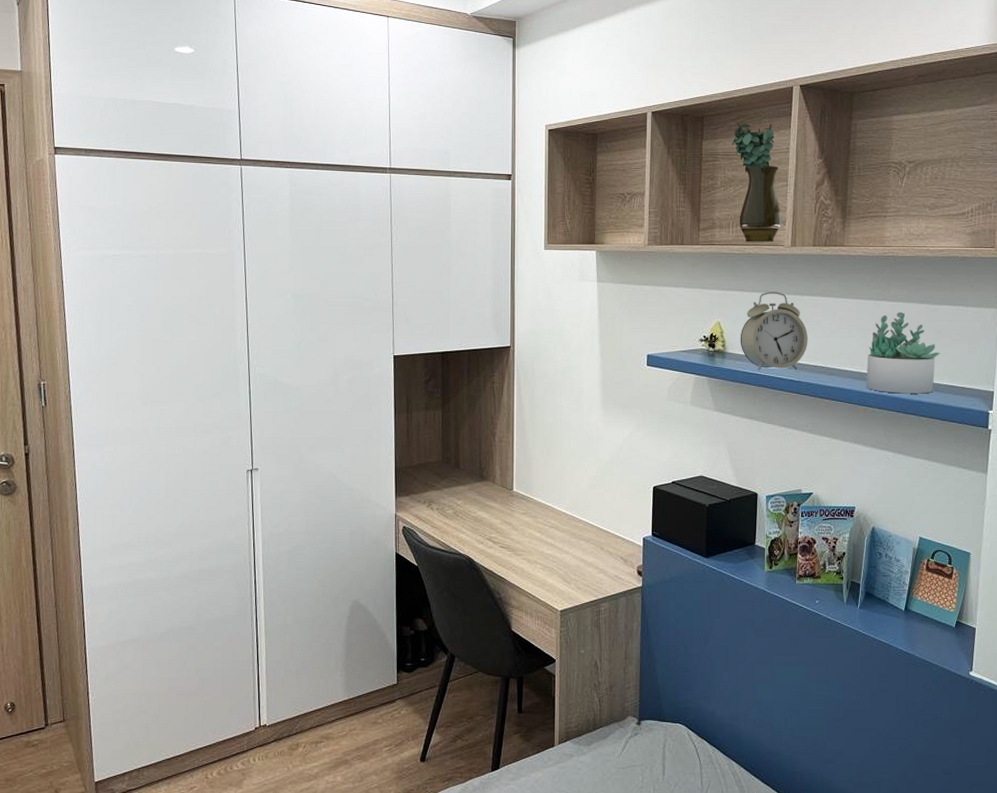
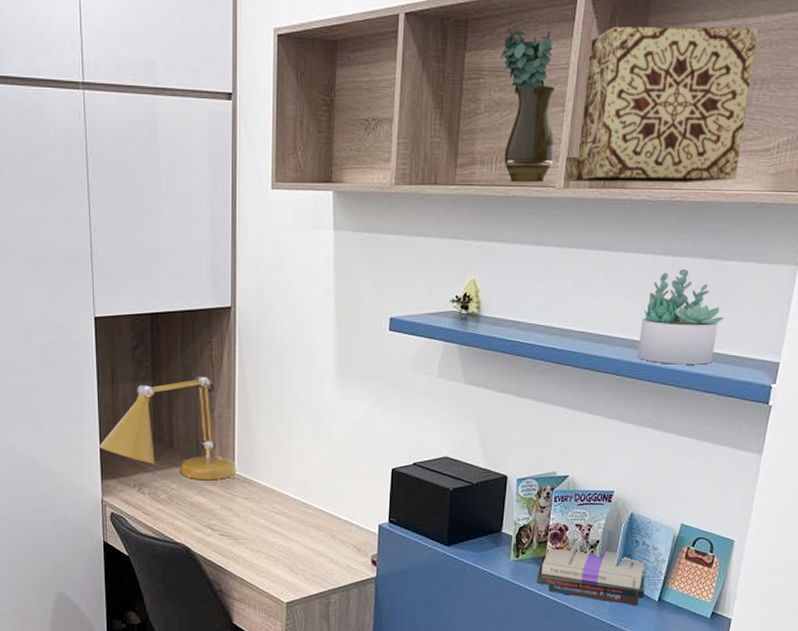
table lamp: none [394,405,515,498] -> present [98,376,237,481]
alarm clock: present [740,292,808,371] -> none [497,243,576,337]
books: none [790,559,891,615] -> present [536,547,645,606]
decorative box: none [791,118,945,242] -> present [564,26,759,184]

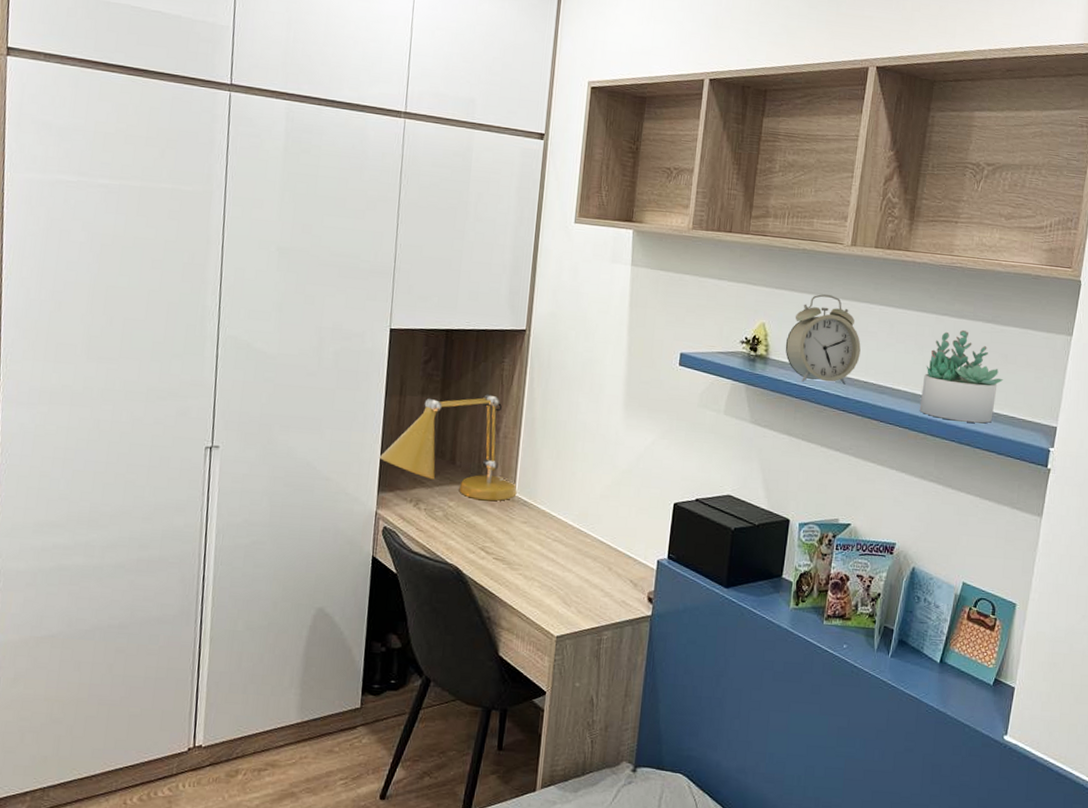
alarm clock: none [497,243,576,337] -> present [785,294,861,385]
vase: present [500,27,555,183] -> none [795,100,845,240]
books: present [536,547,645,606] -> none [815,597,927,667]
decorative box: present [564,26,759,184] -> none [851,107,1031,252]

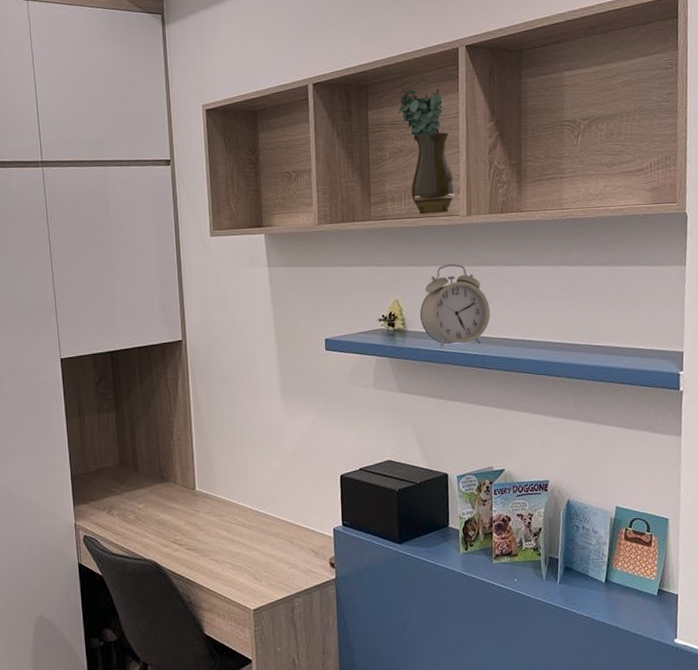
table lamp: present [379,394,517,501] -> none [69,403,198,499]
vase: none [795,100,845,240] -> present [398,88,456,215]
succulent plant: present [919,329,1004,424] -> none [552,276,627,361]

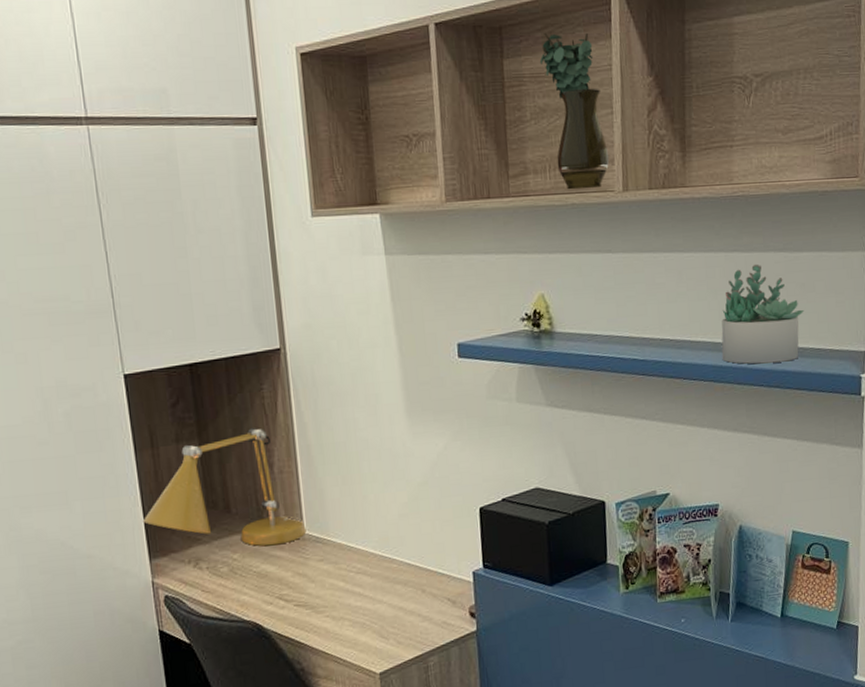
table lamp: none [69,403,198,499] -> present [142,428,307,547]
alarm clock: present [420,264,490,347] -> none [569,250,652,351]
succulent plant: none [552,276,627,361] -> present [721,264,805,364]

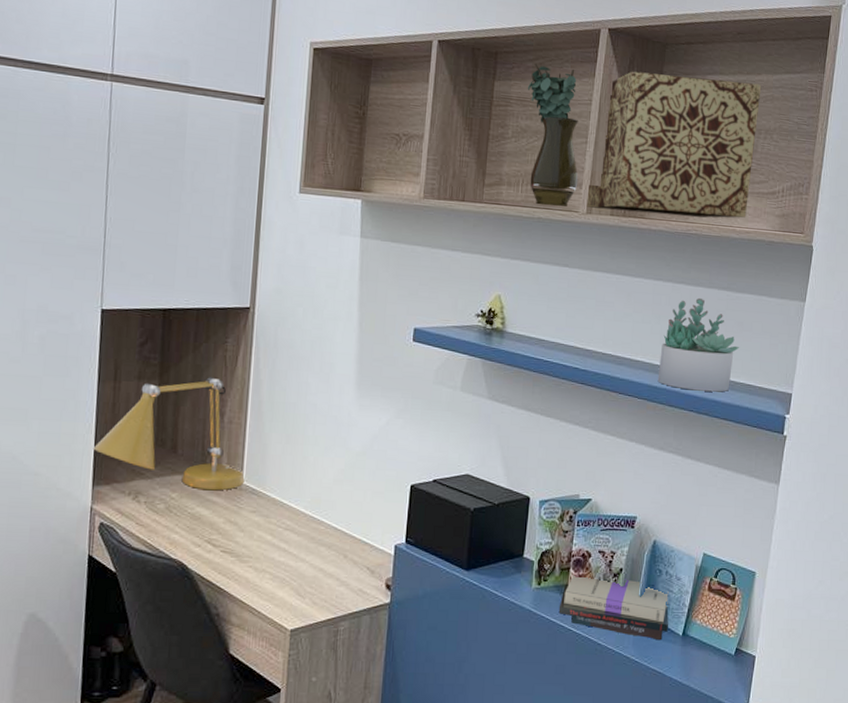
decorative box: none [621,18,795,184] -> present [586,71,762,218]
books: none [650,569,766,626] -> present [558,575,669,641]

